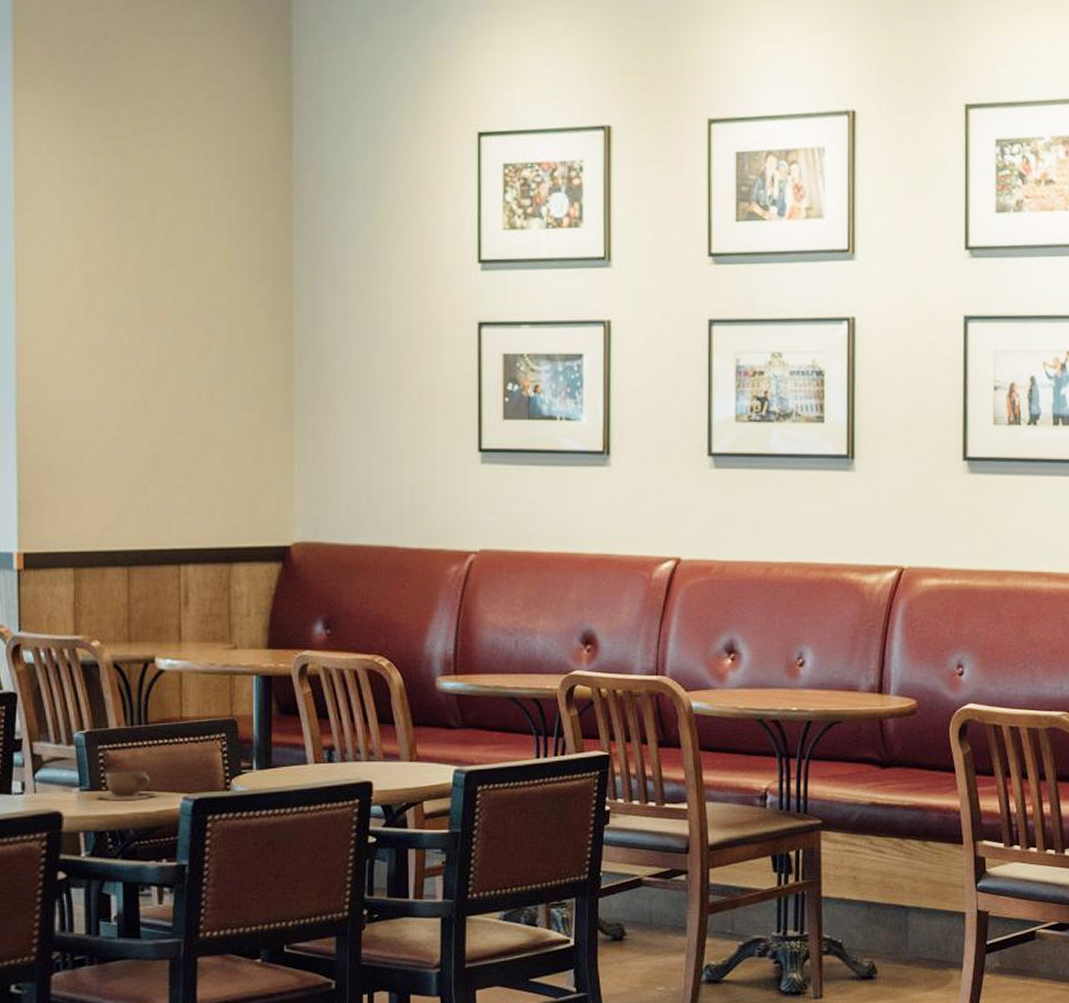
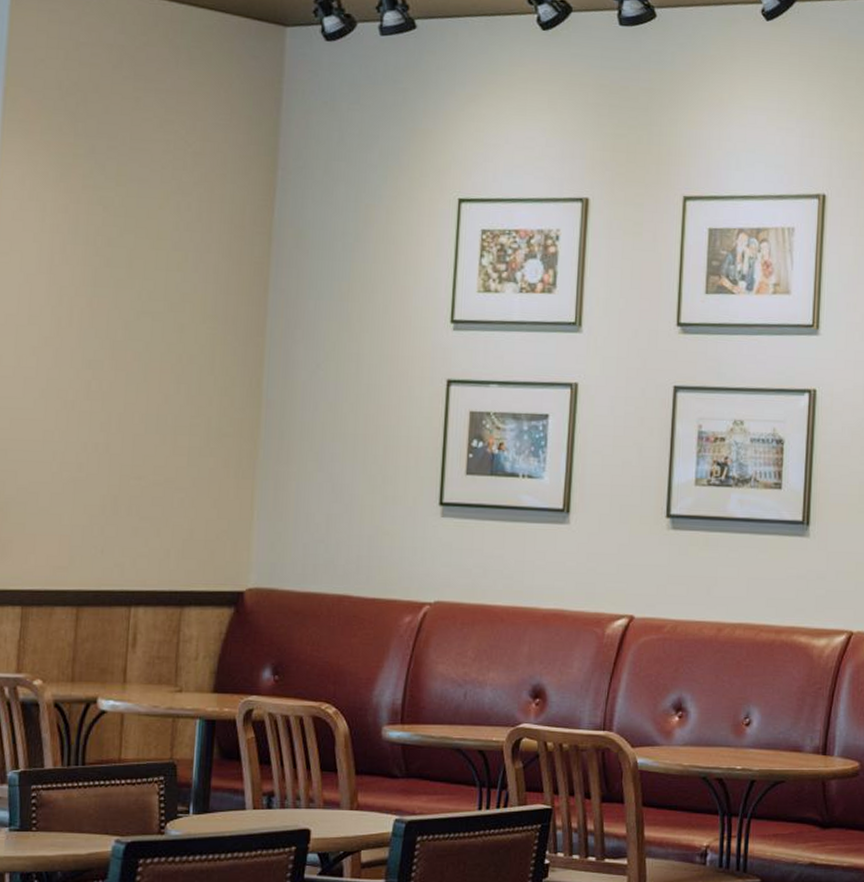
teacup: present [96,771,155,801] -> none [25,812,87,842]

